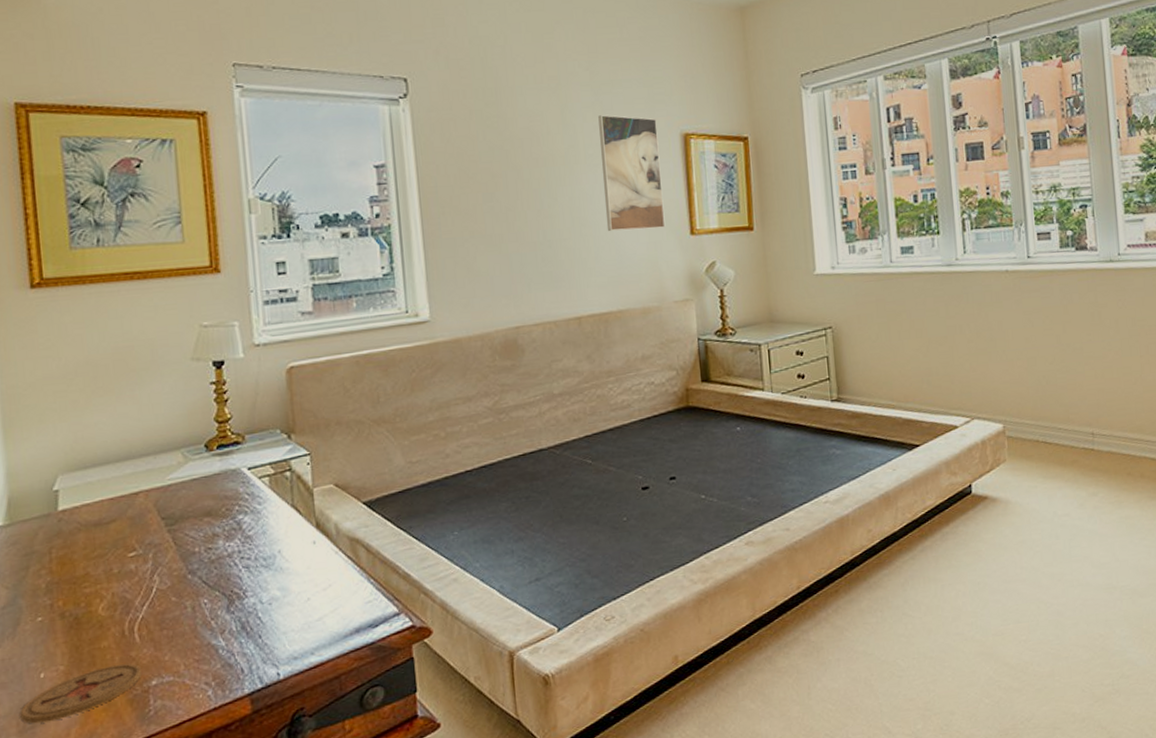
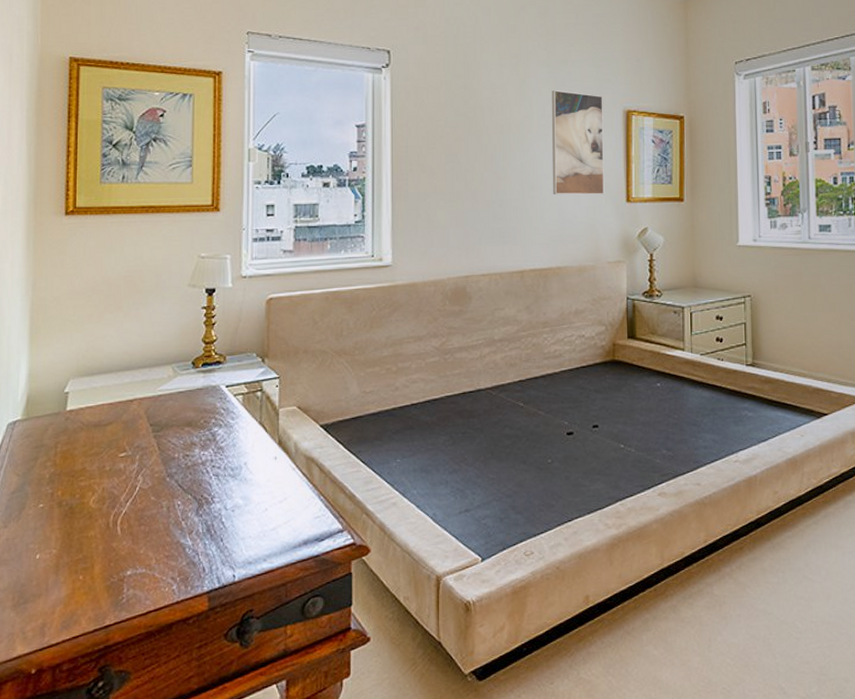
coaster: present [20,664,141,724] -> none [16,554,119,600]

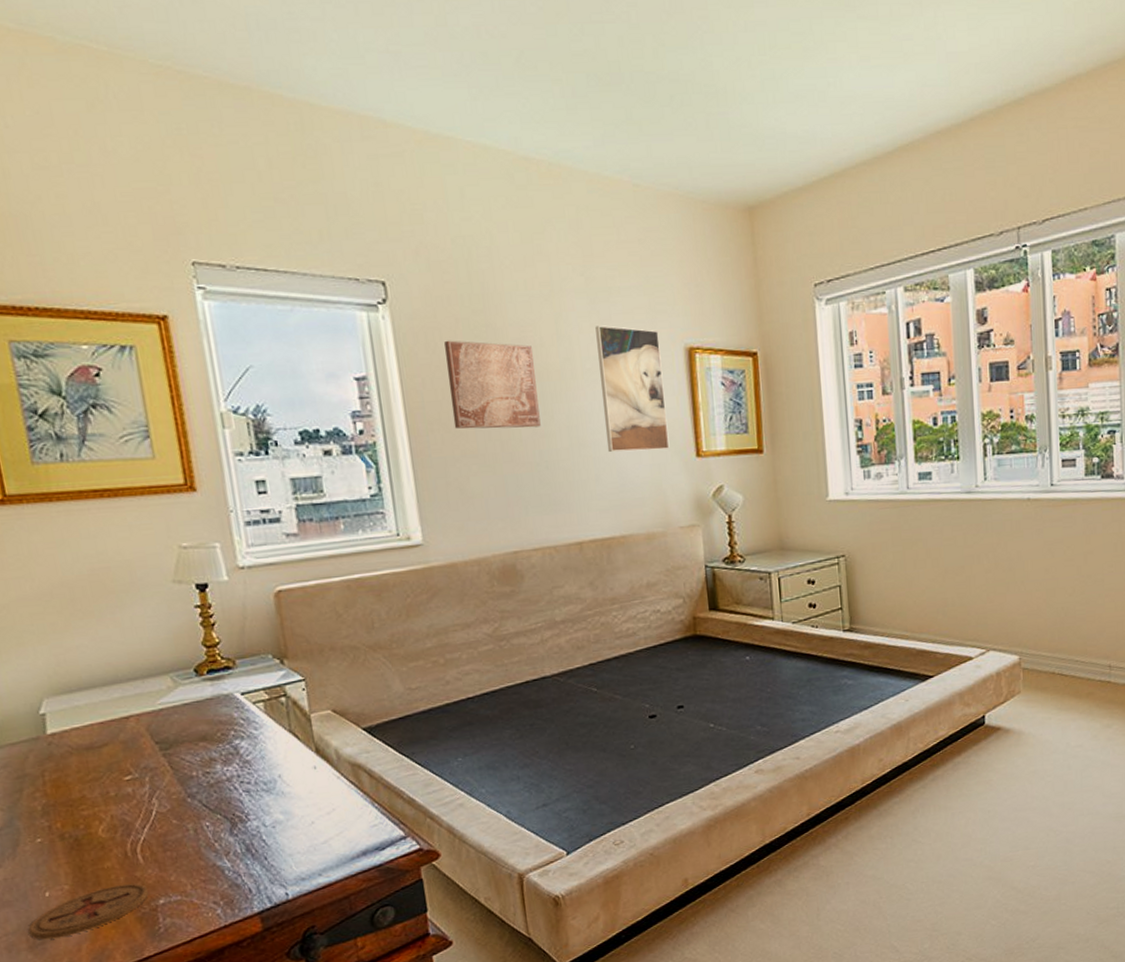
coaster: none [16,554,119,600] -> present [28,883,148,940]
wall art: none [429,98,499,172] -> present [444,340,541,429]

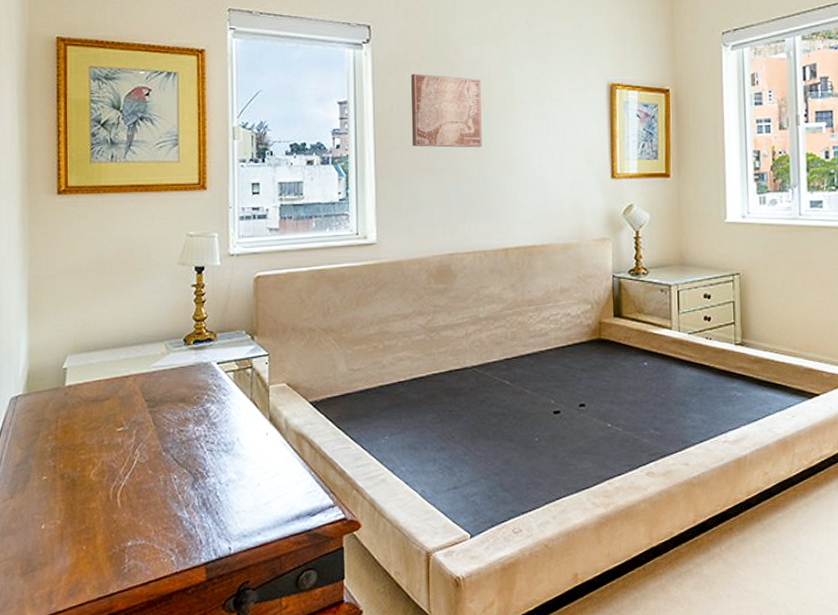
coaster: present [28,883,148,940] -> none [24,525,120,568]
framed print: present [595,325,670,453] -> none [534,64,589,172]

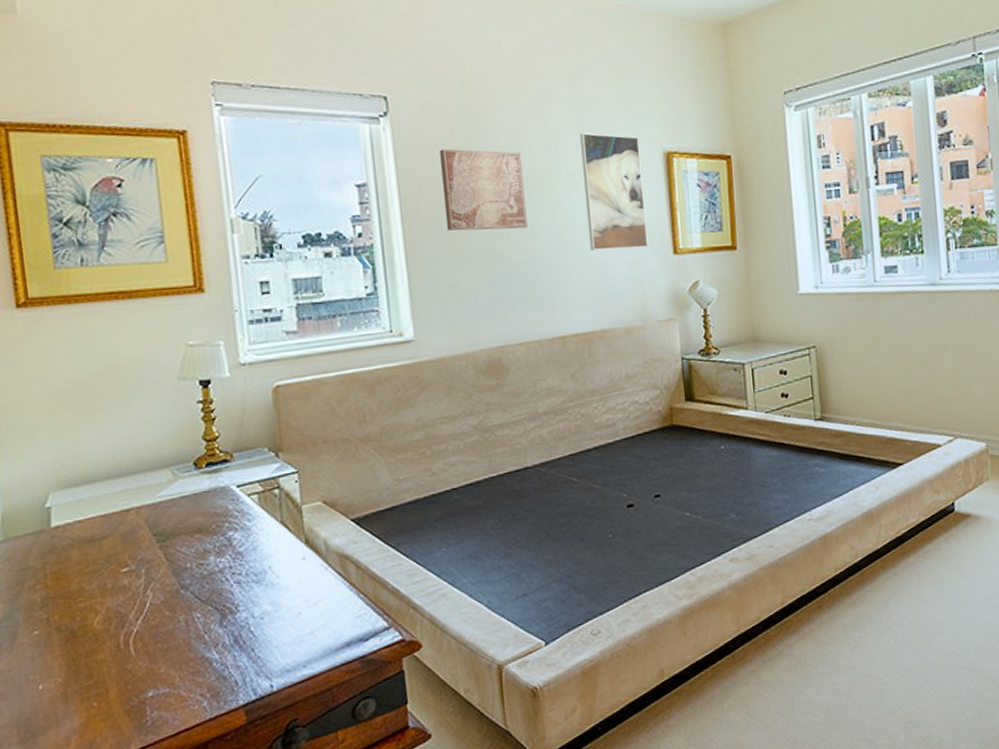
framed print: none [534,64,589,172] -> present [580,133,649,251]

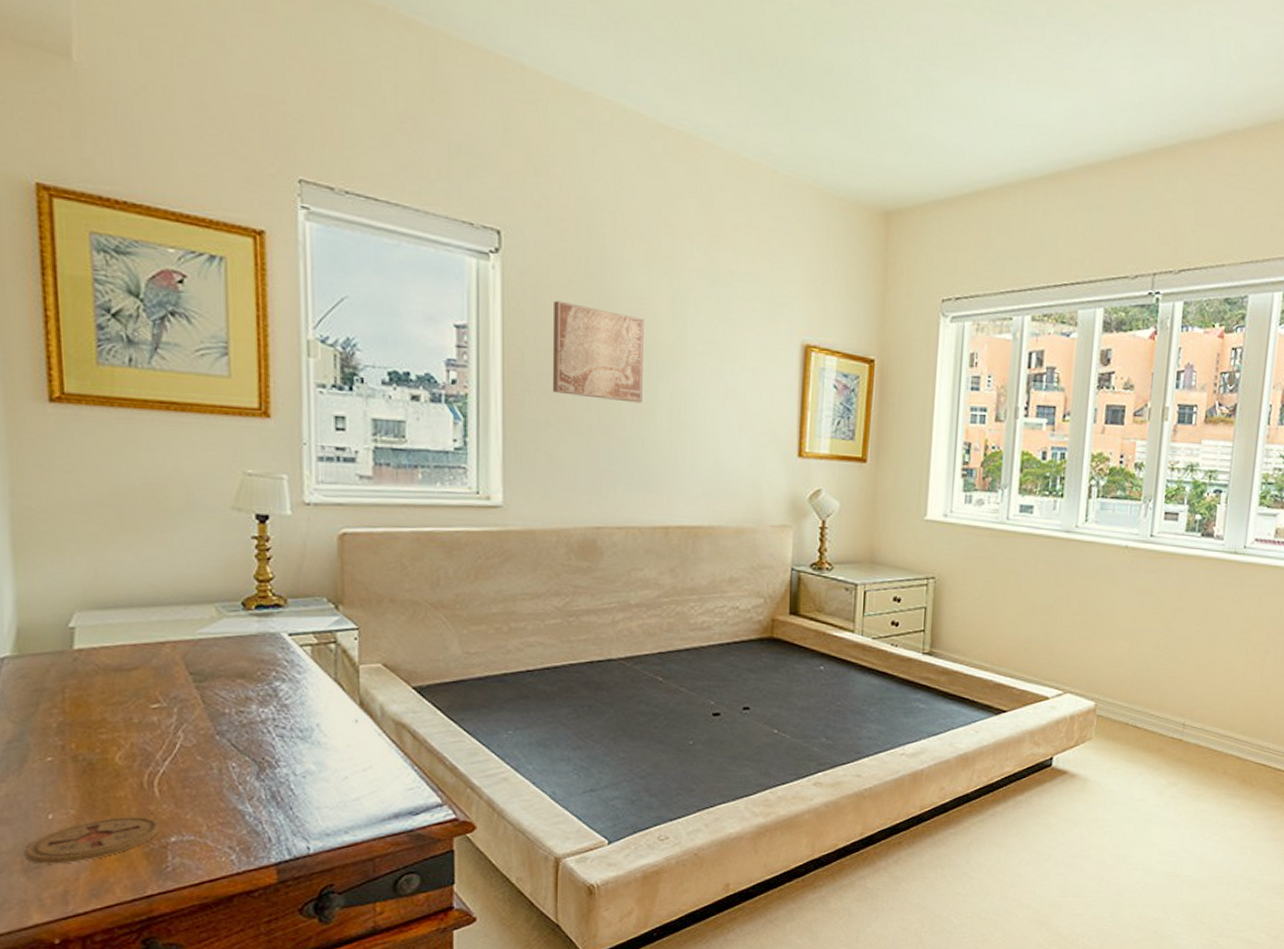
coaster: none [20,676,138,734] -> present [24,817,160,864]
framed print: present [580,133,649,251] -> none [708,309,777,445]

